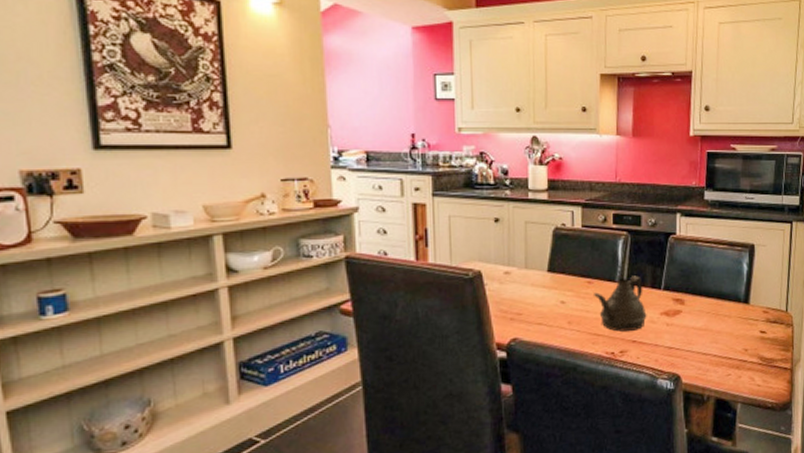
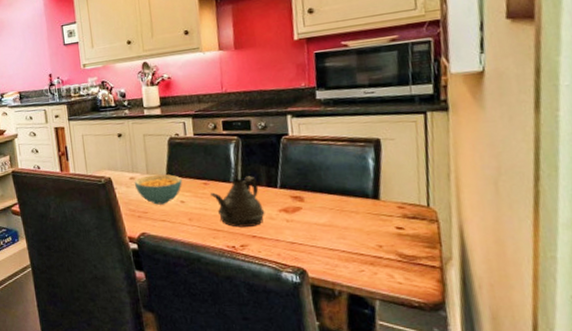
cereal bowl: none [509,269,564,305] -> present [134,174,182,205]

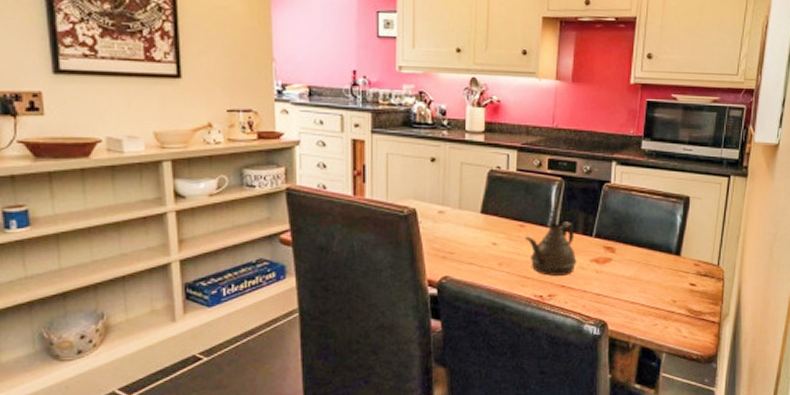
cereal bowl: present [134,174,182,205] -> none [442,210,497,245]

